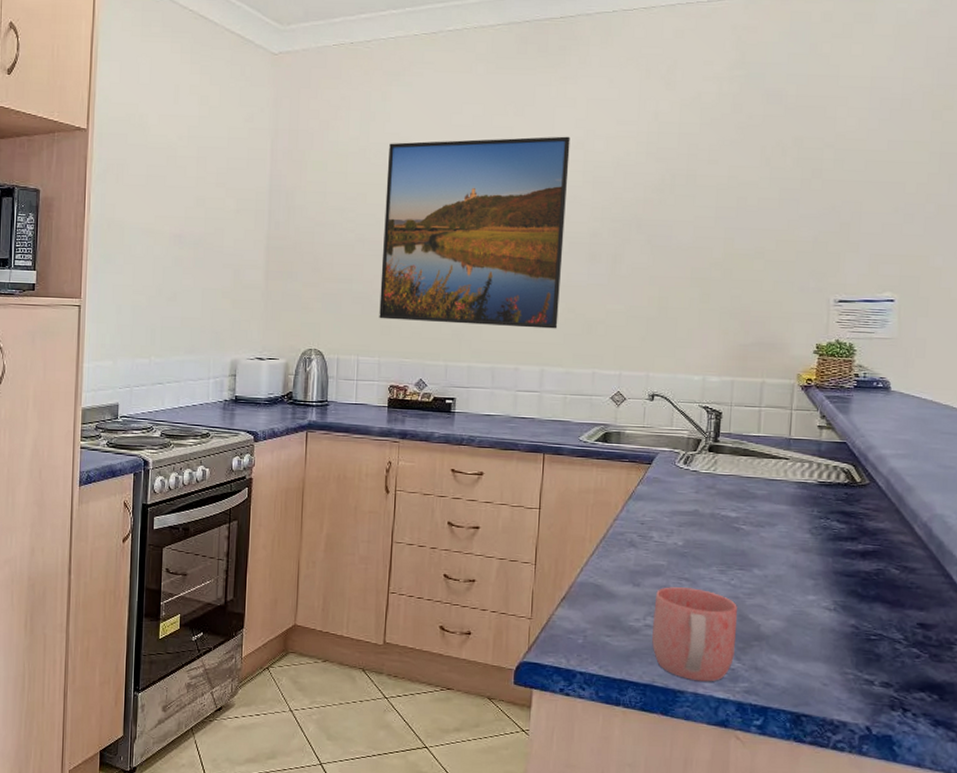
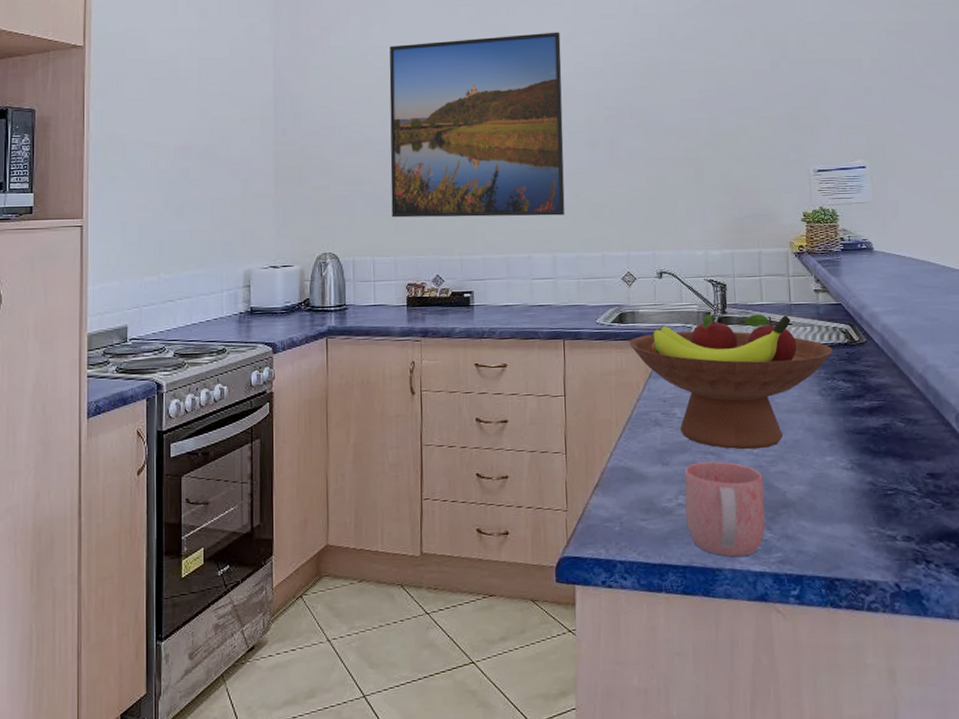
fruit bowl: none [611,441,830,581] -> present [629,313,833,450]

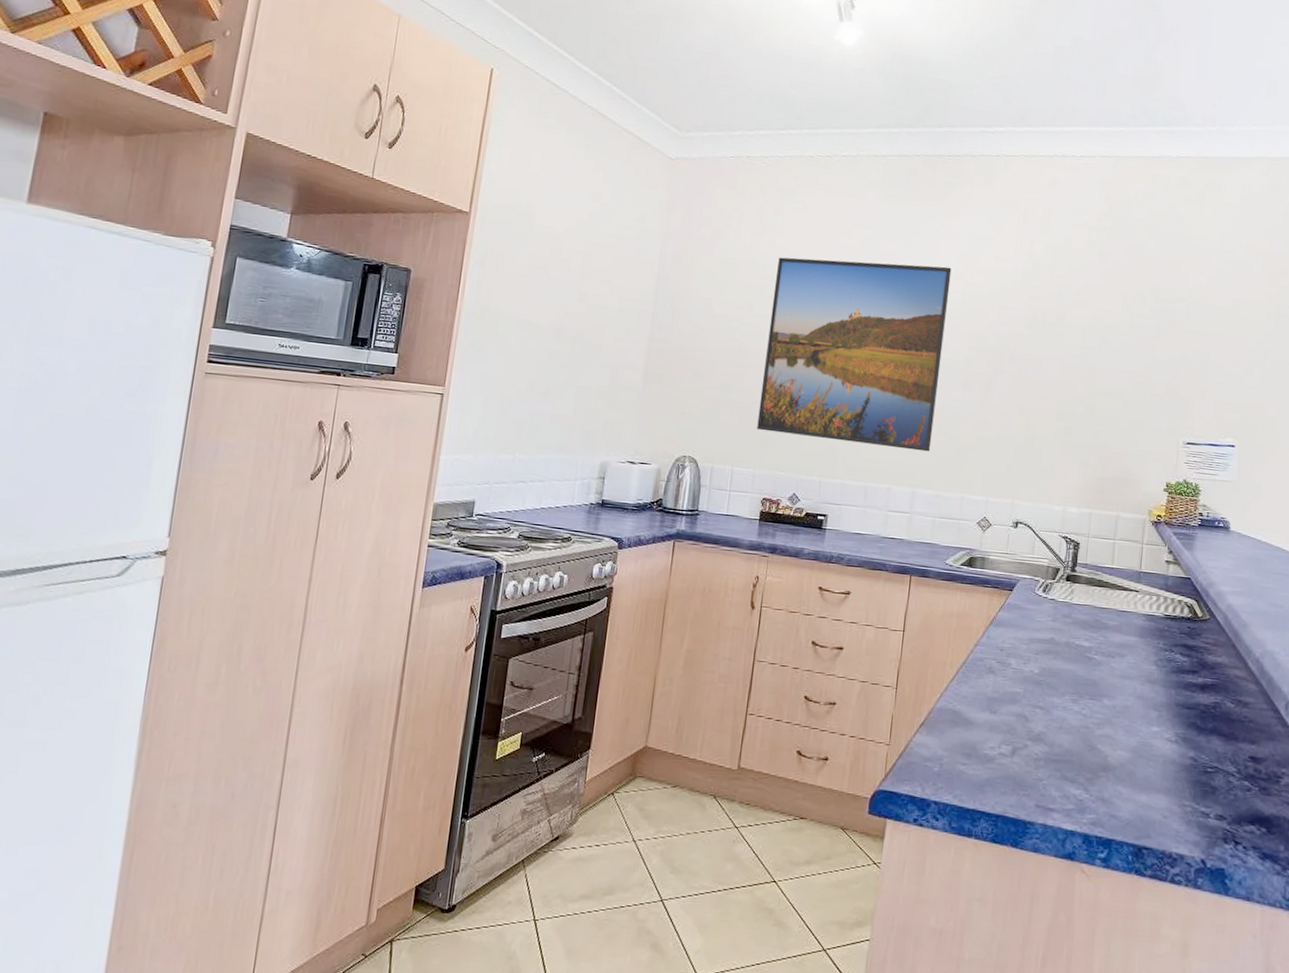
fruit bowl: present [629,313,833,450] -> none [975,570,1175,710]
mug: present [684,461,765,557] -> none [1005,715,1087,813]

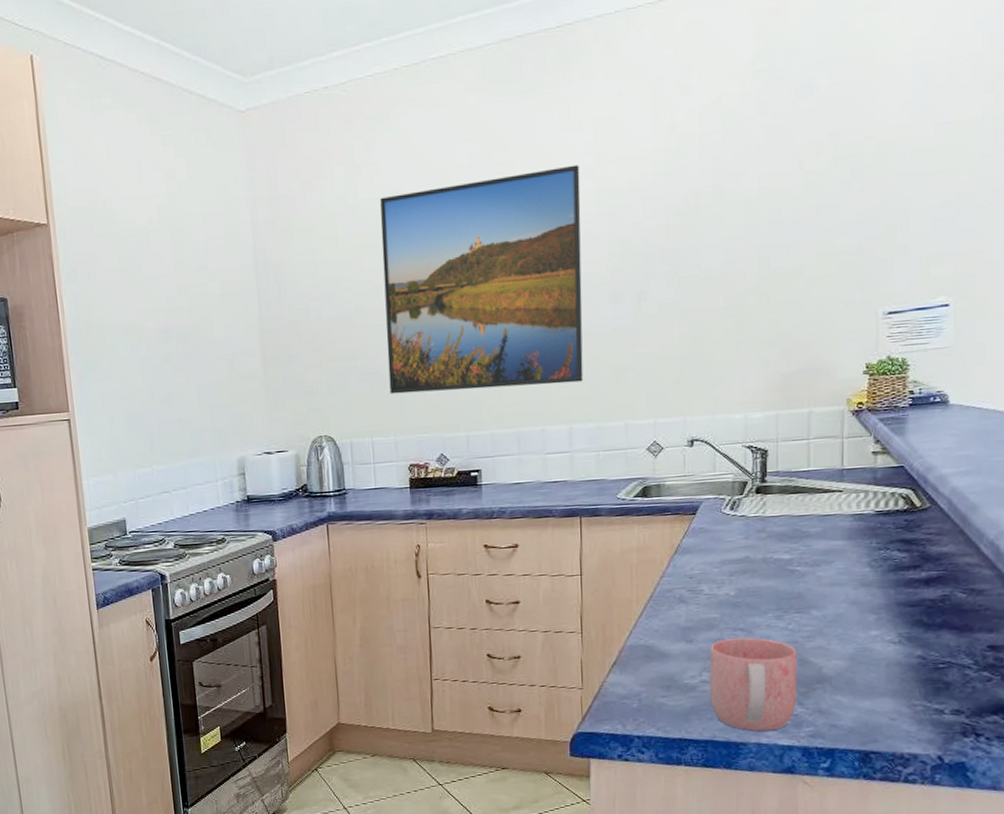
mug: none [1005,715,1087,813] -> present [709,637,797,731]

